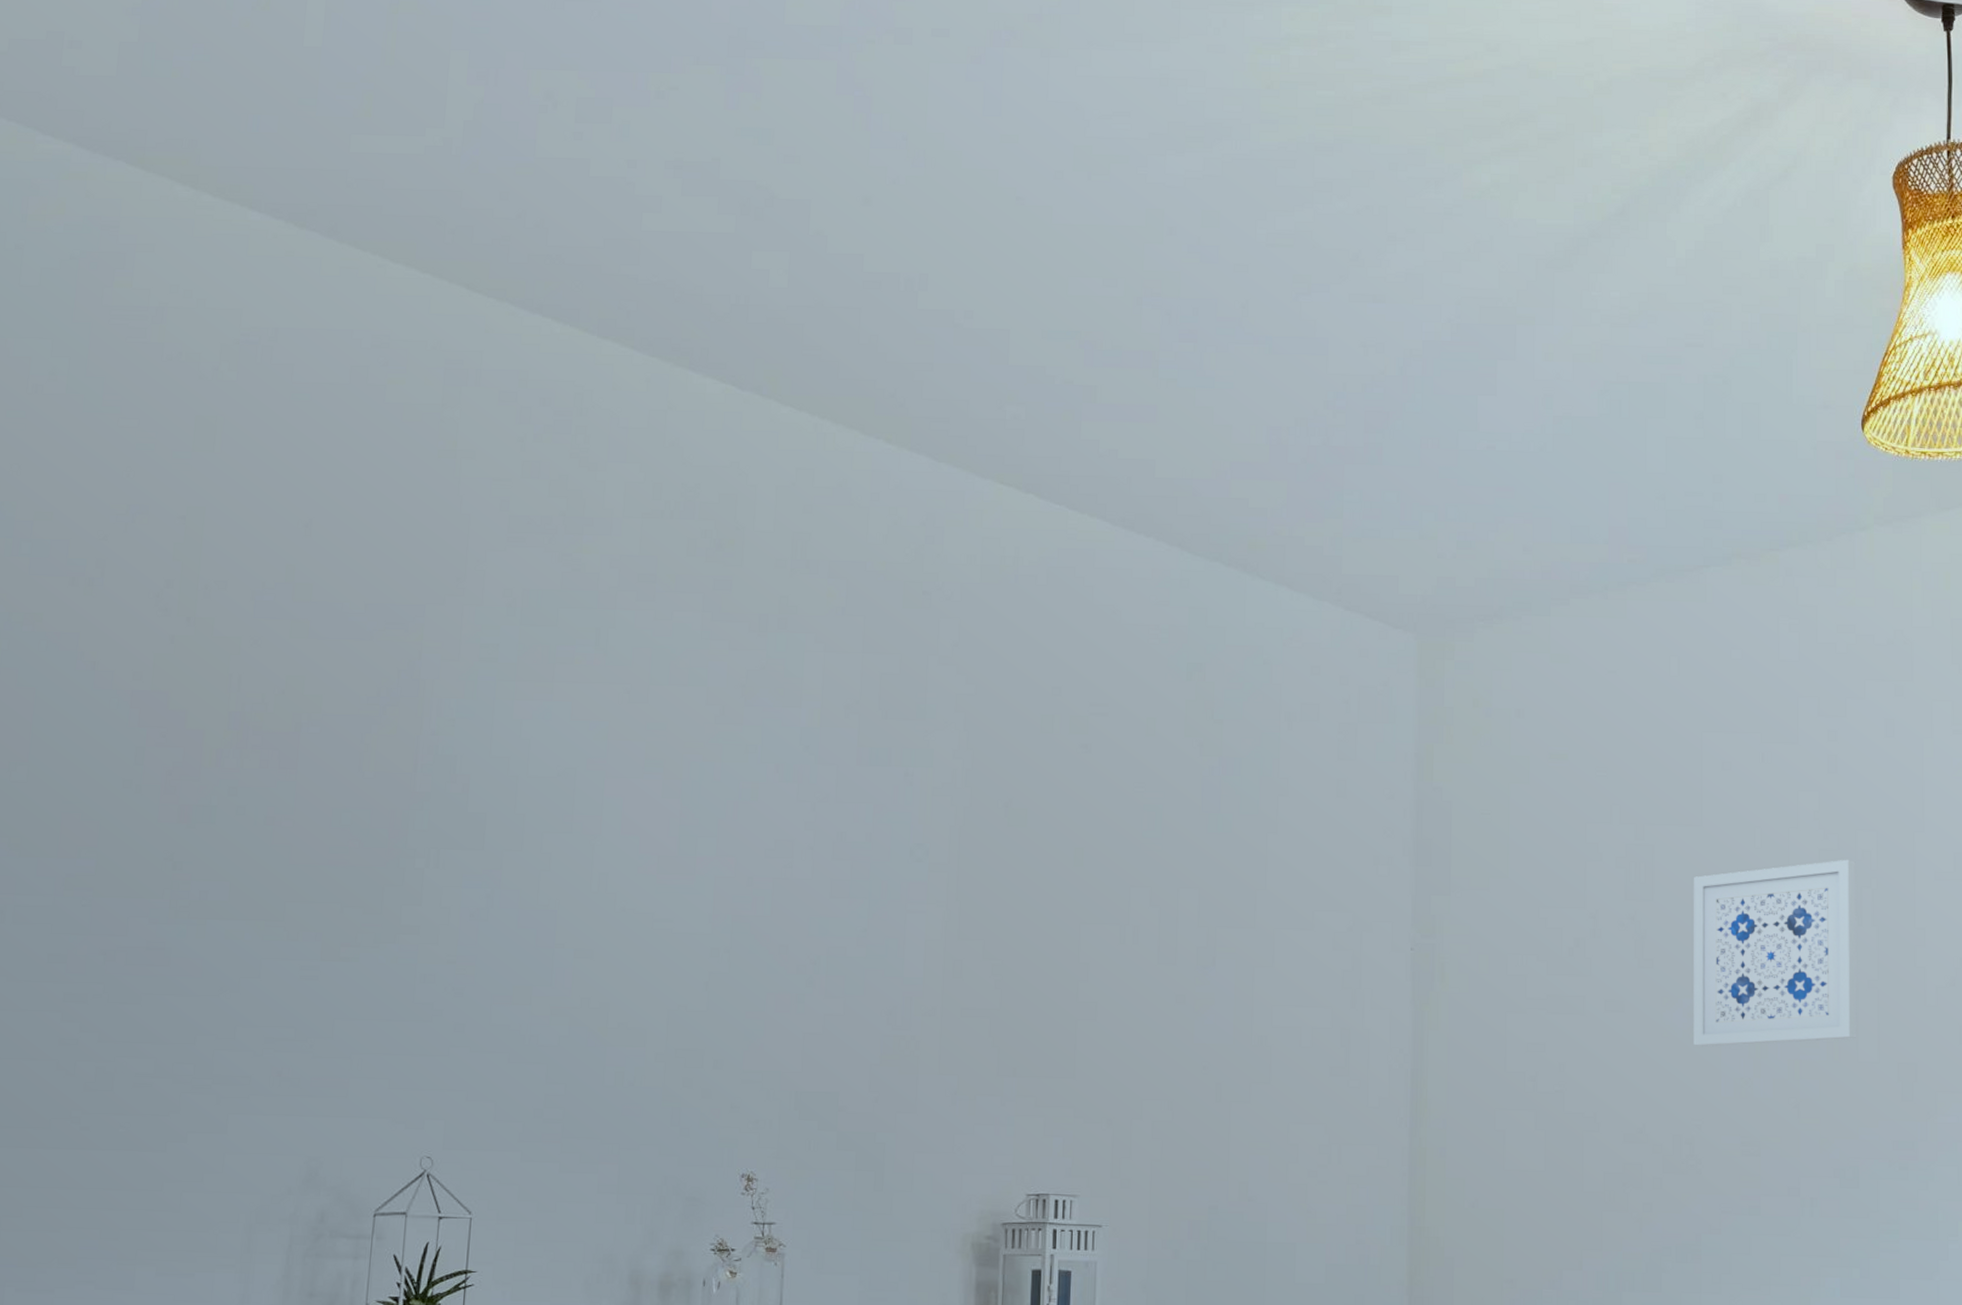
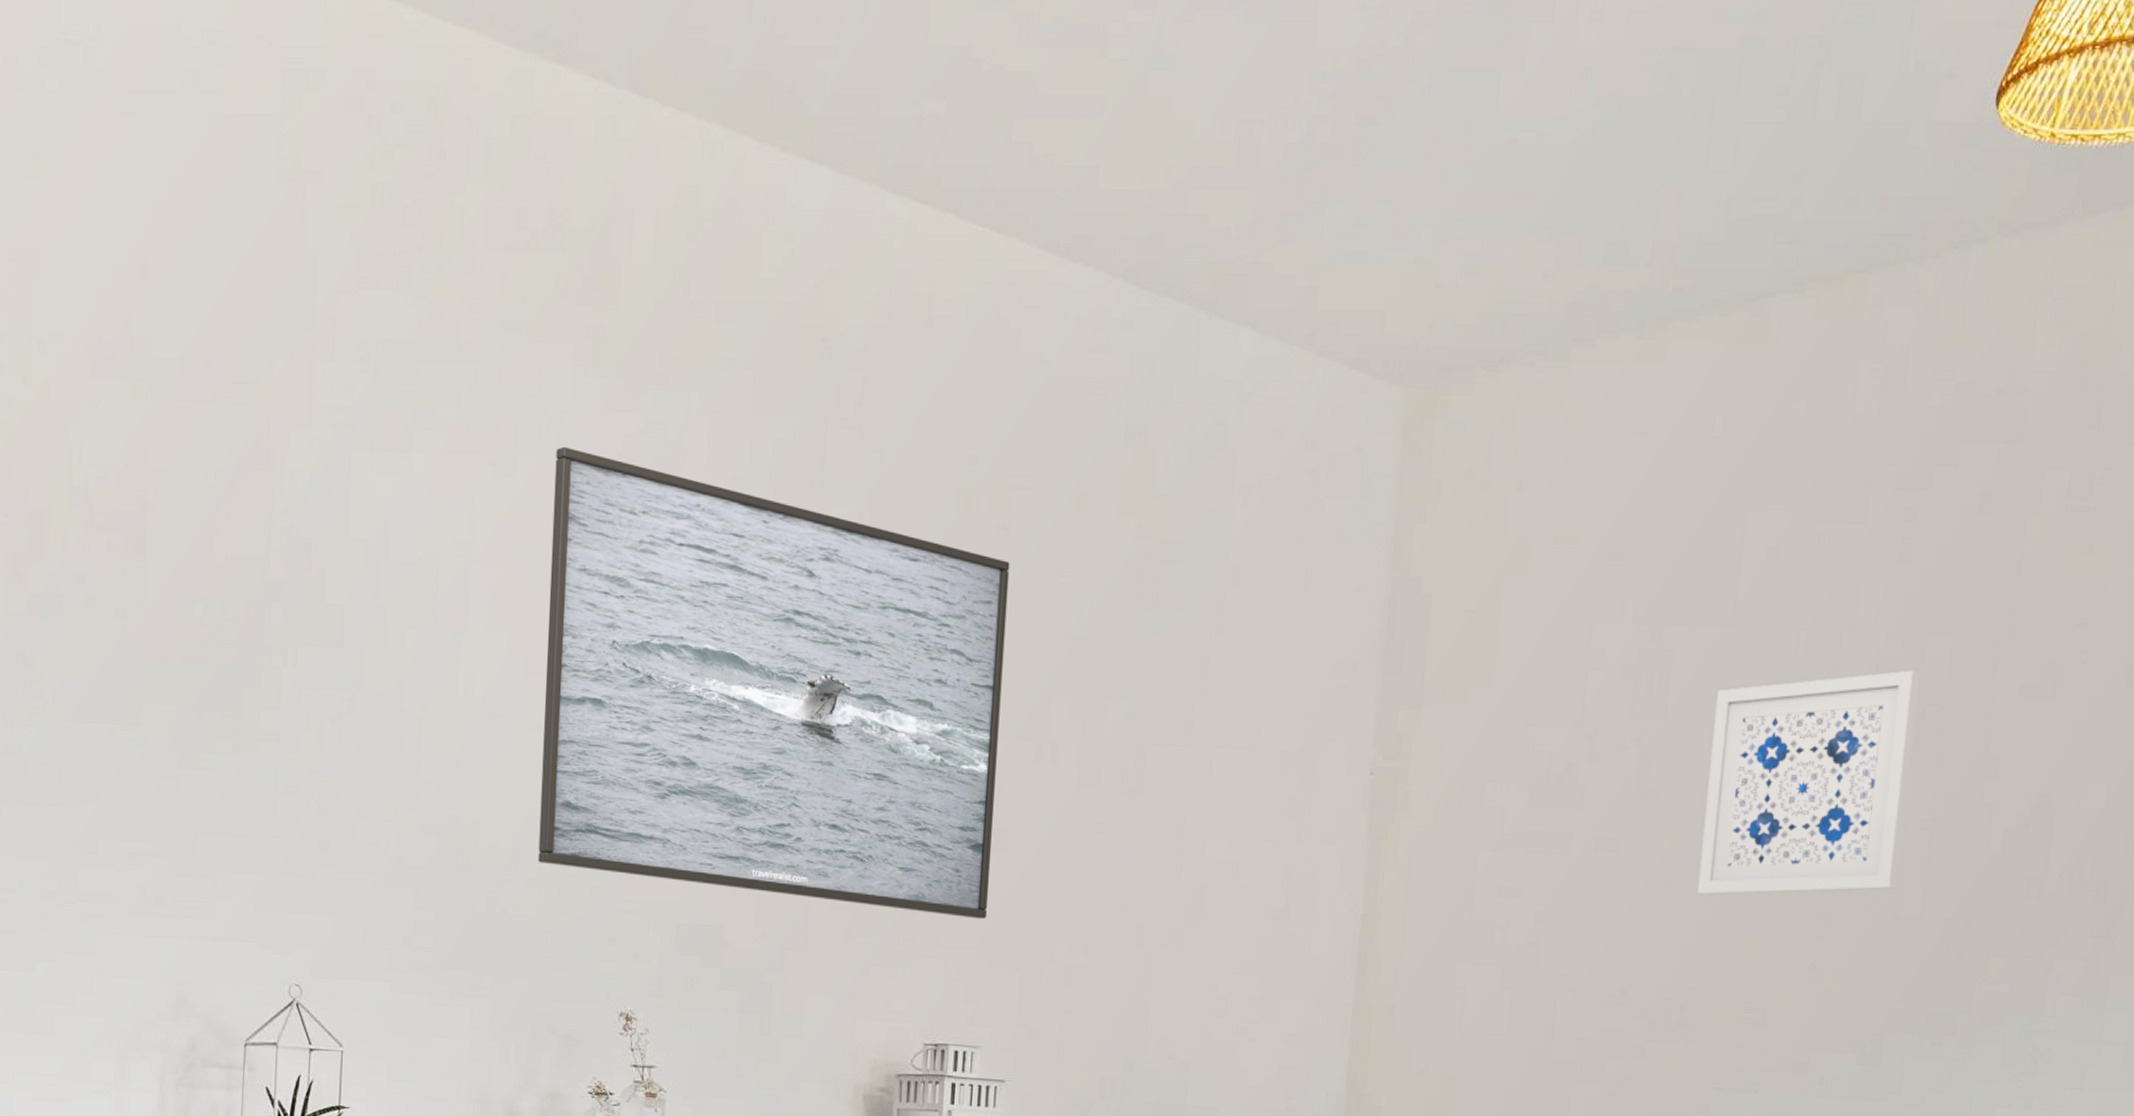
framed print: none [665,678,1091,1081] -> present [538,446,1010,920]

